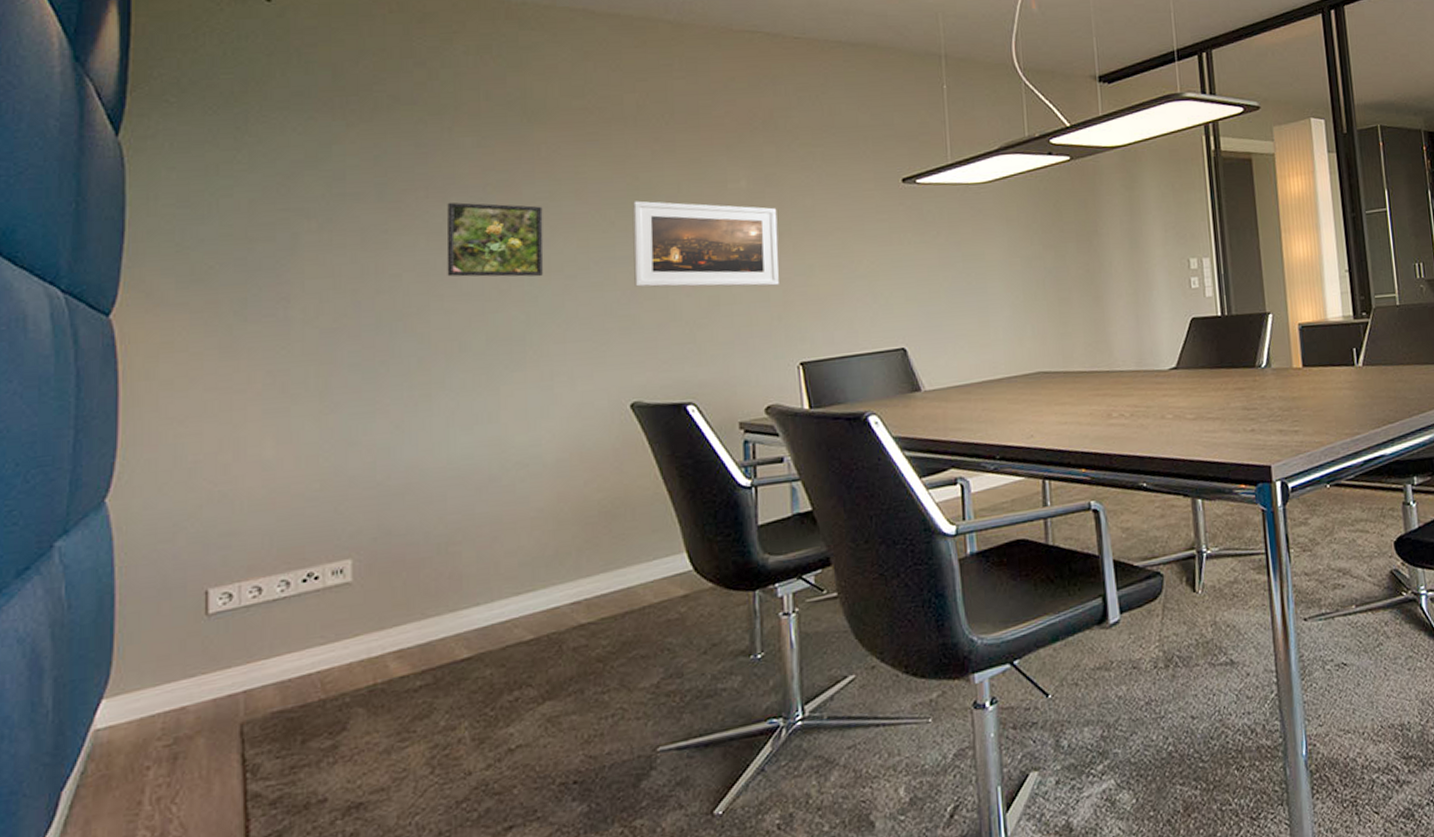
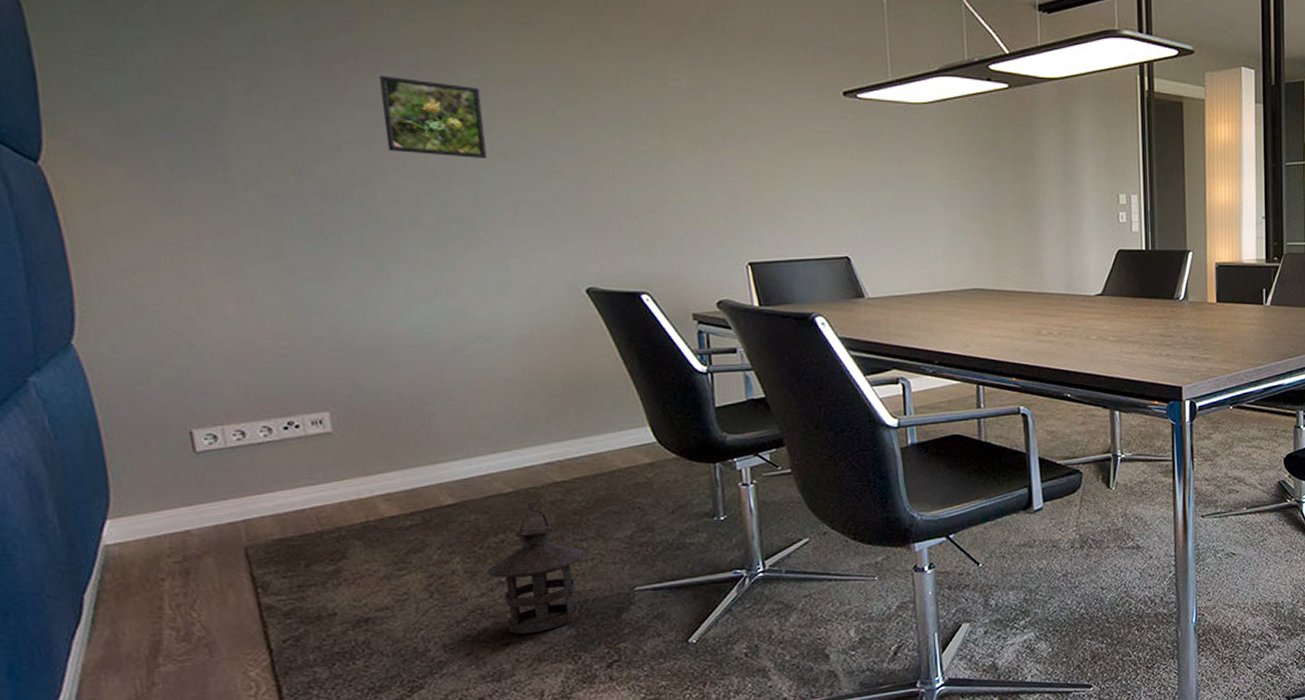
lantern: none [495,648,607,814] -> present [486,500,587,634]
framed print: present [632,200,779,287] -> none [572,91,725,187]

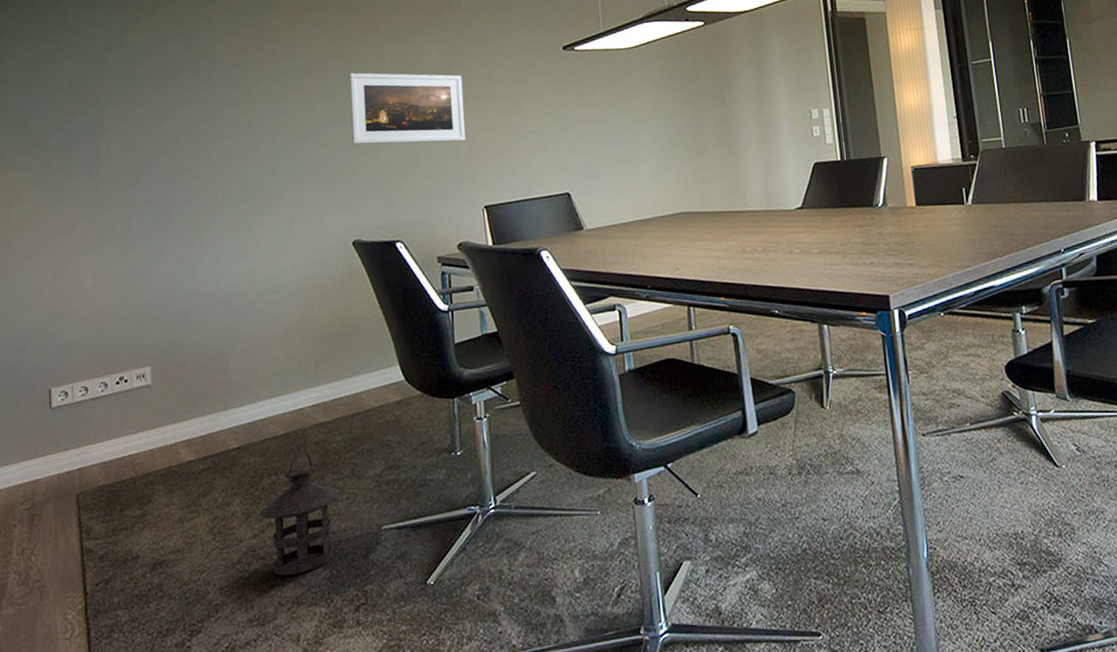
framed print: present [379,75,487,159] -> none [210,78,283,139]
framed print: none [572,91,725,187] -> present [349,72,466,145]

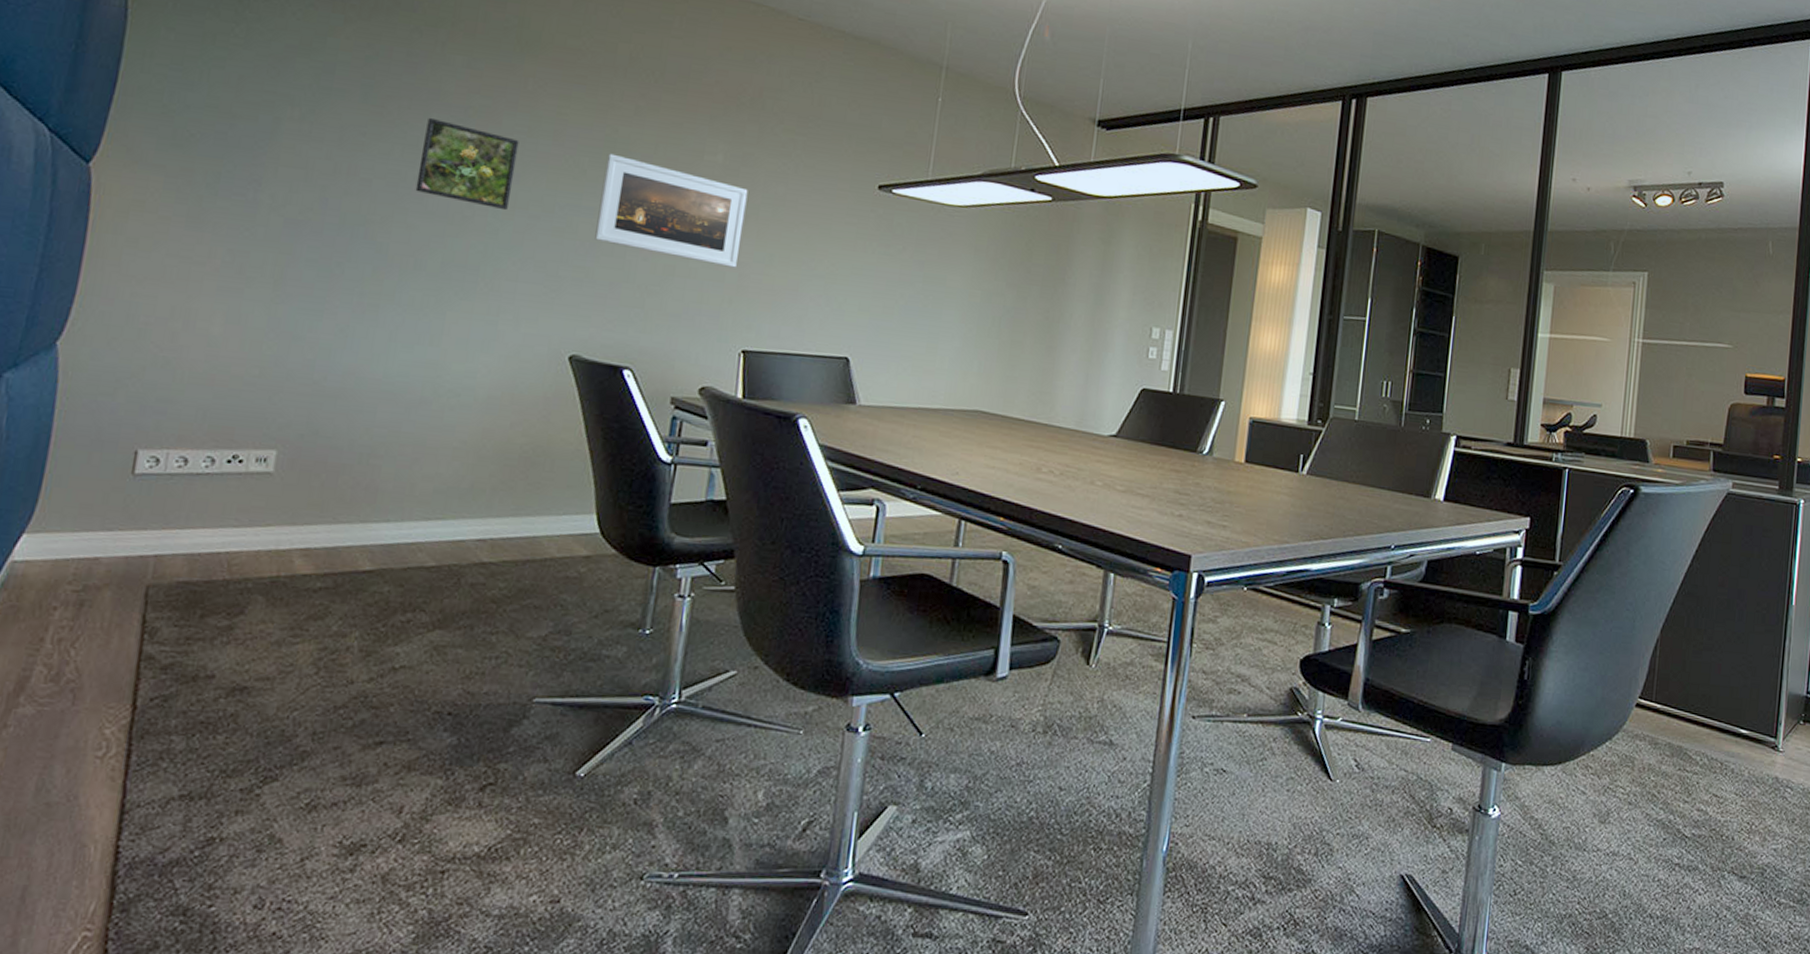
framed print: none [210,78,283,139] -> present [415,117,519,211]
lantern: present [259,442,342,576] -> none [381,579,493,735]

